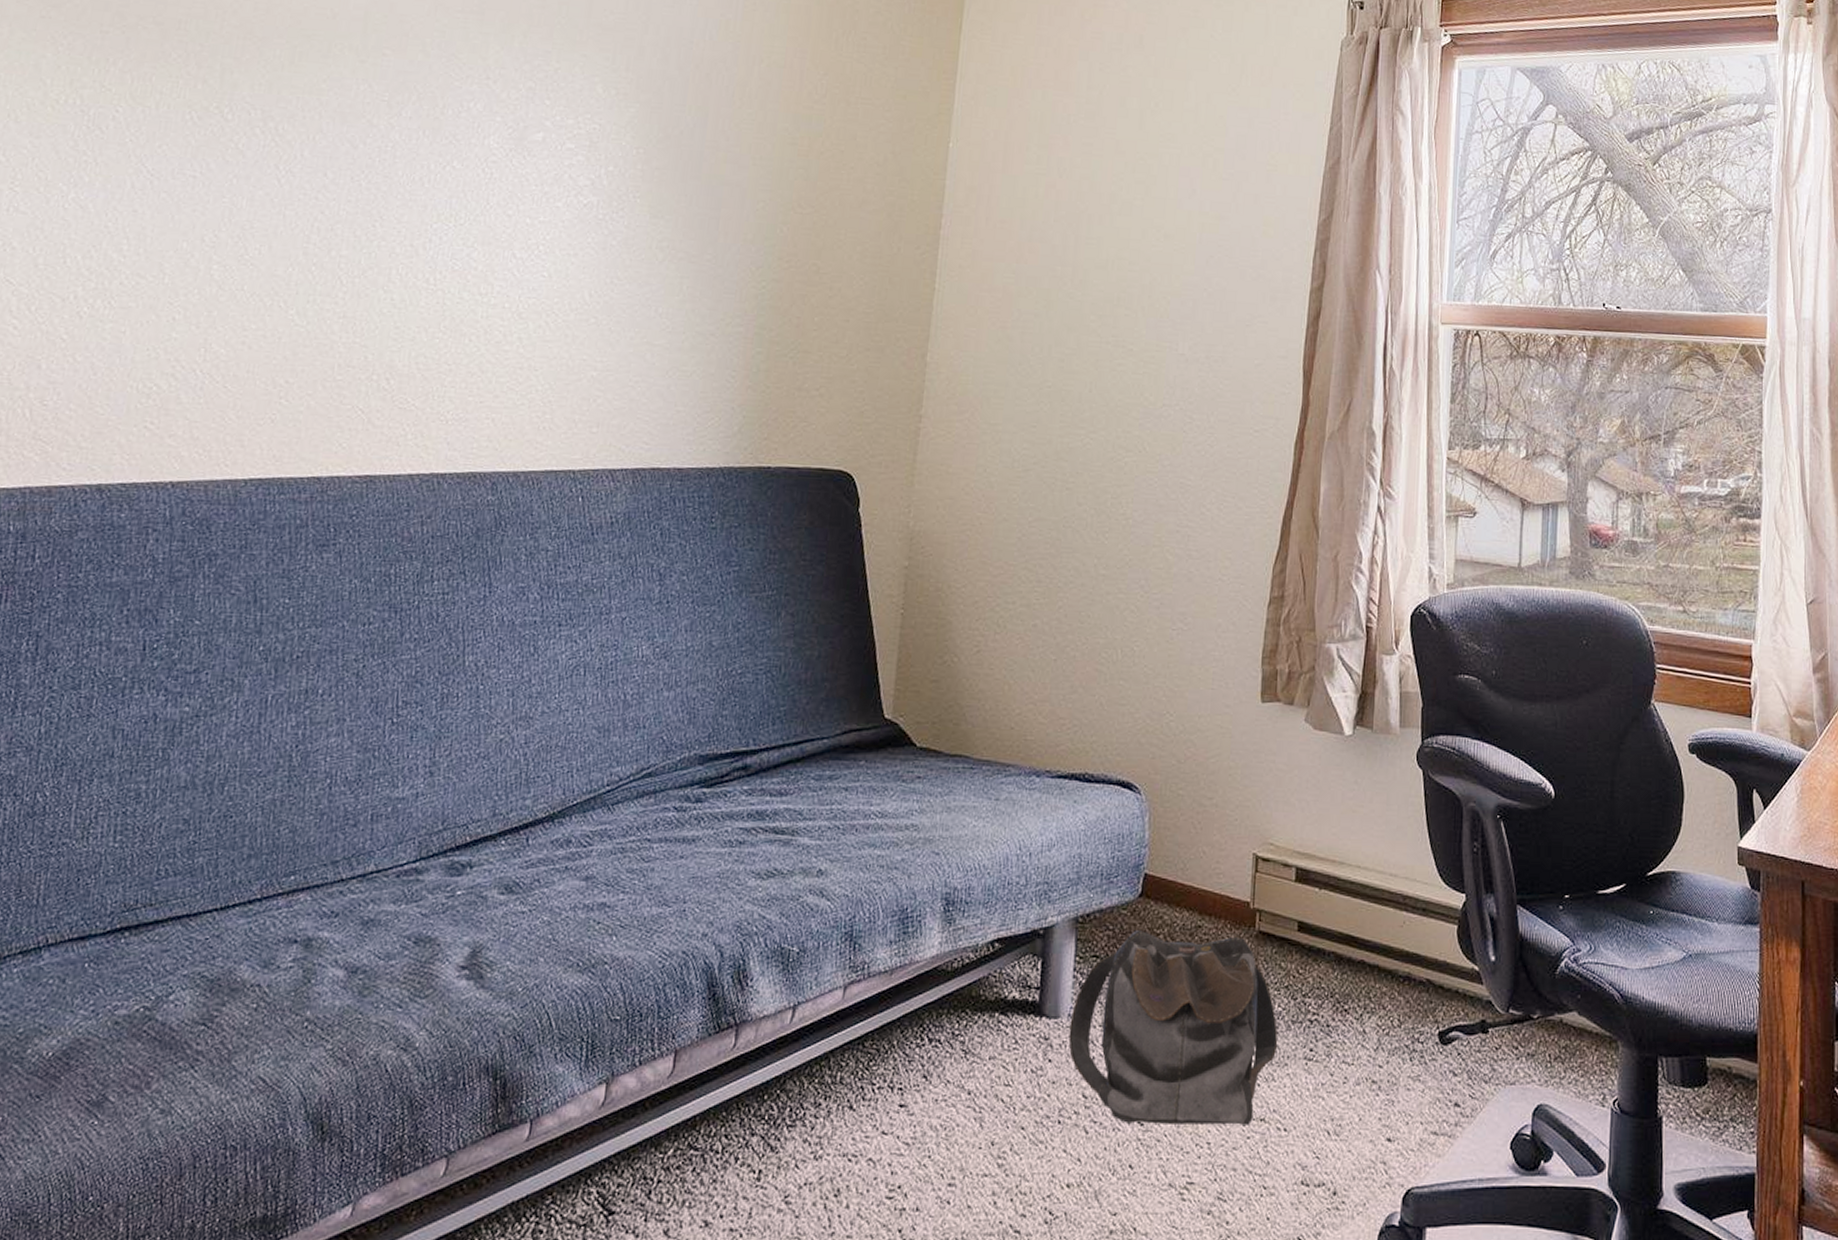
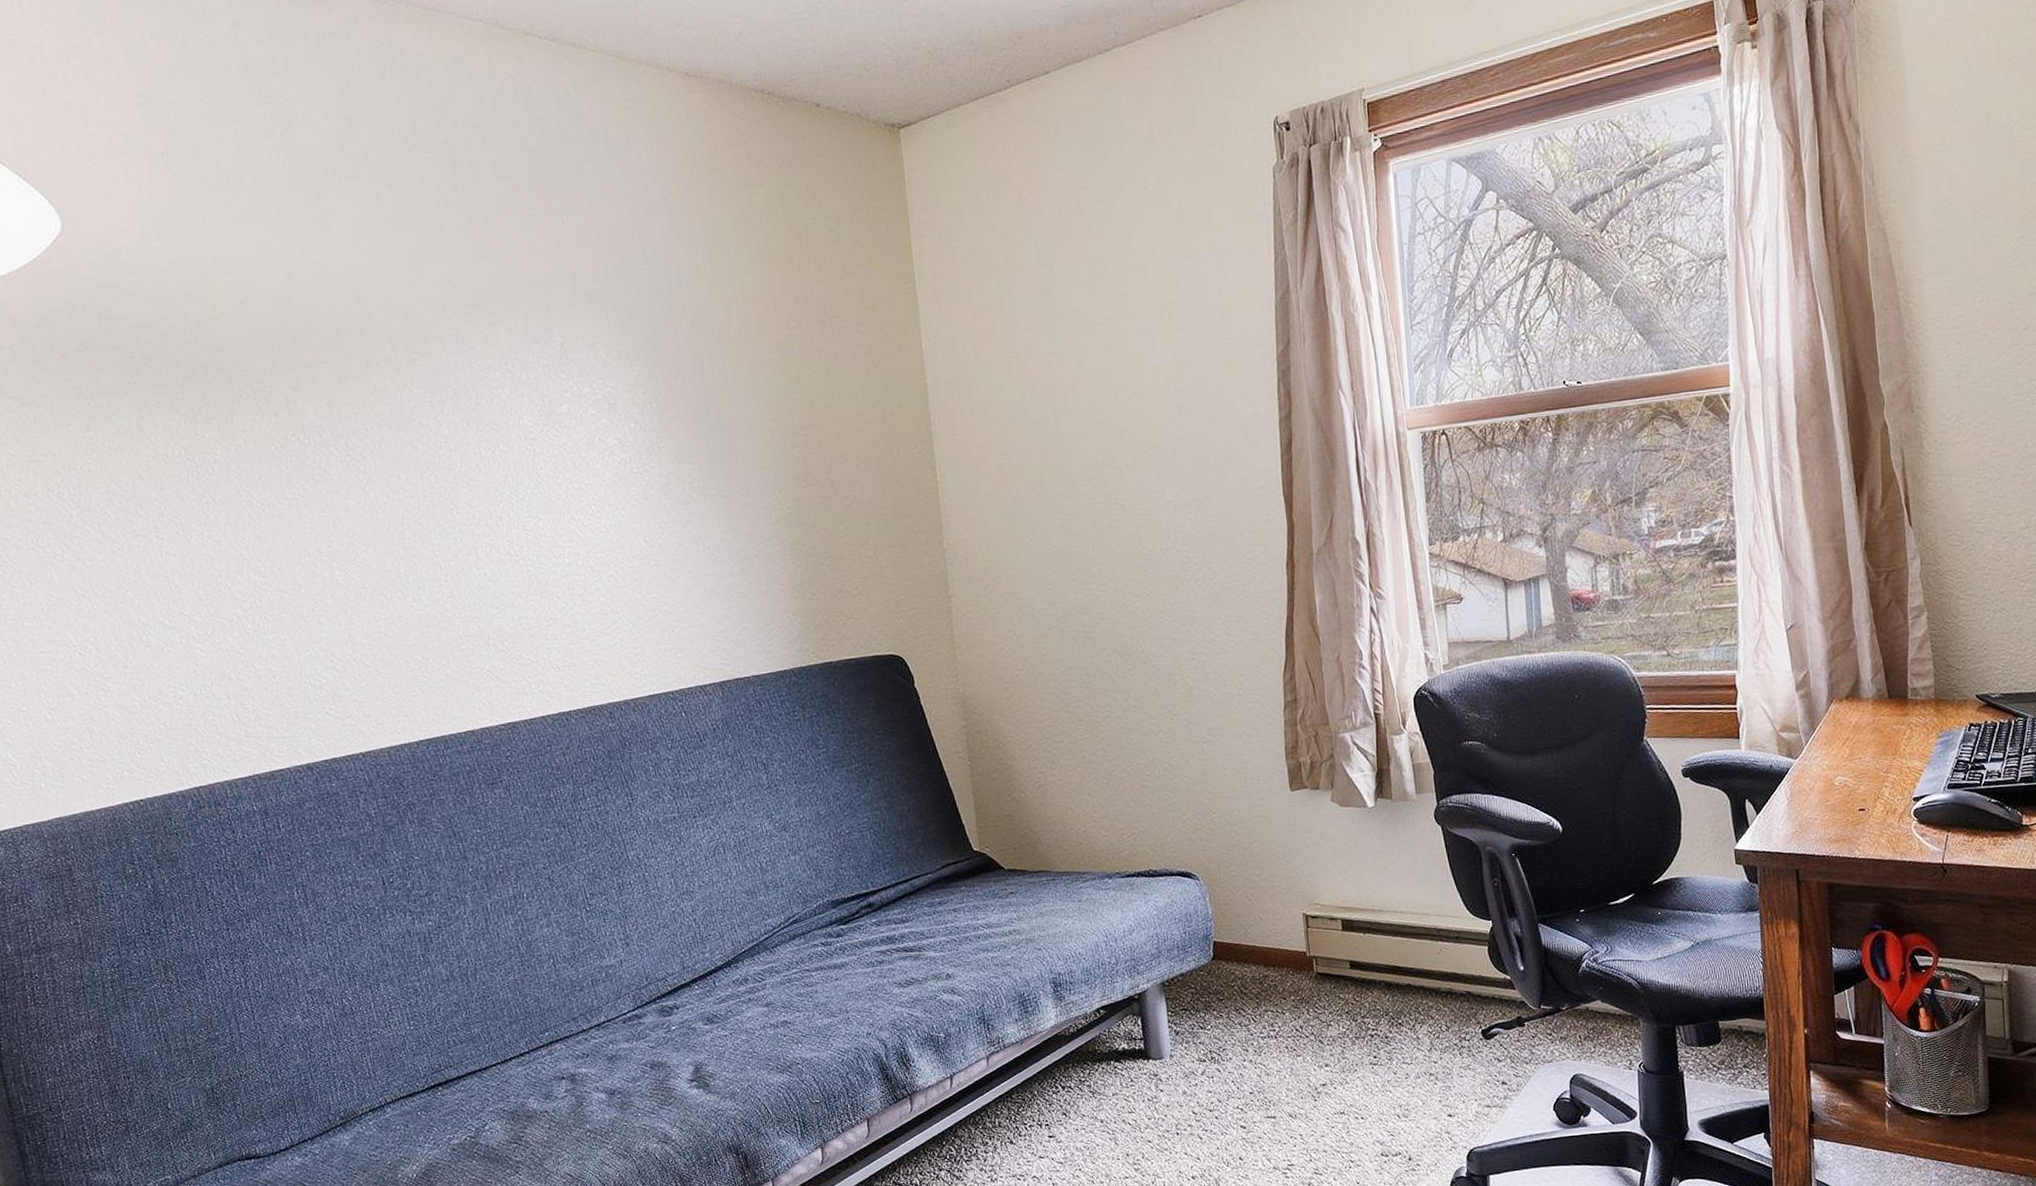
backpack: present [1068,930,1278,1125] -> none [1172,980,1347,1128]

